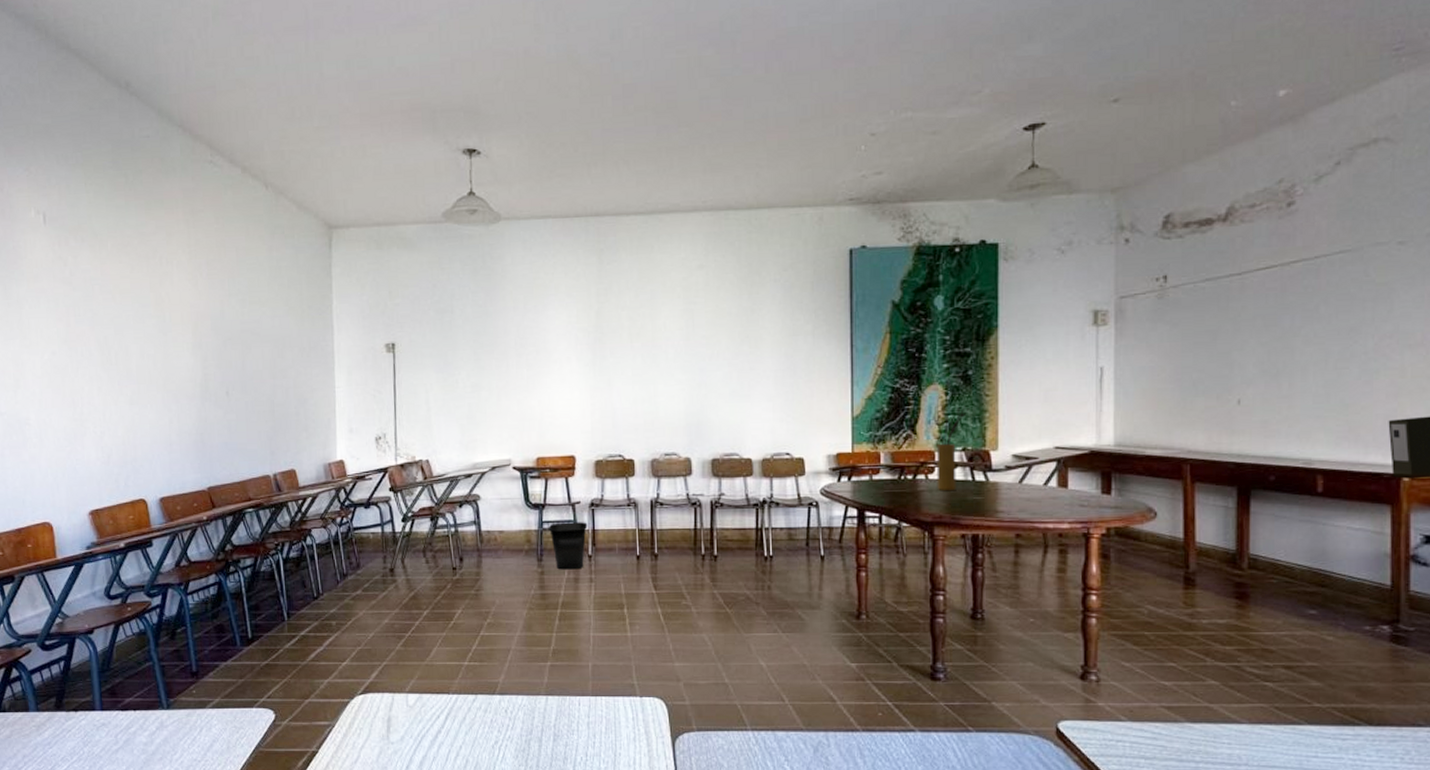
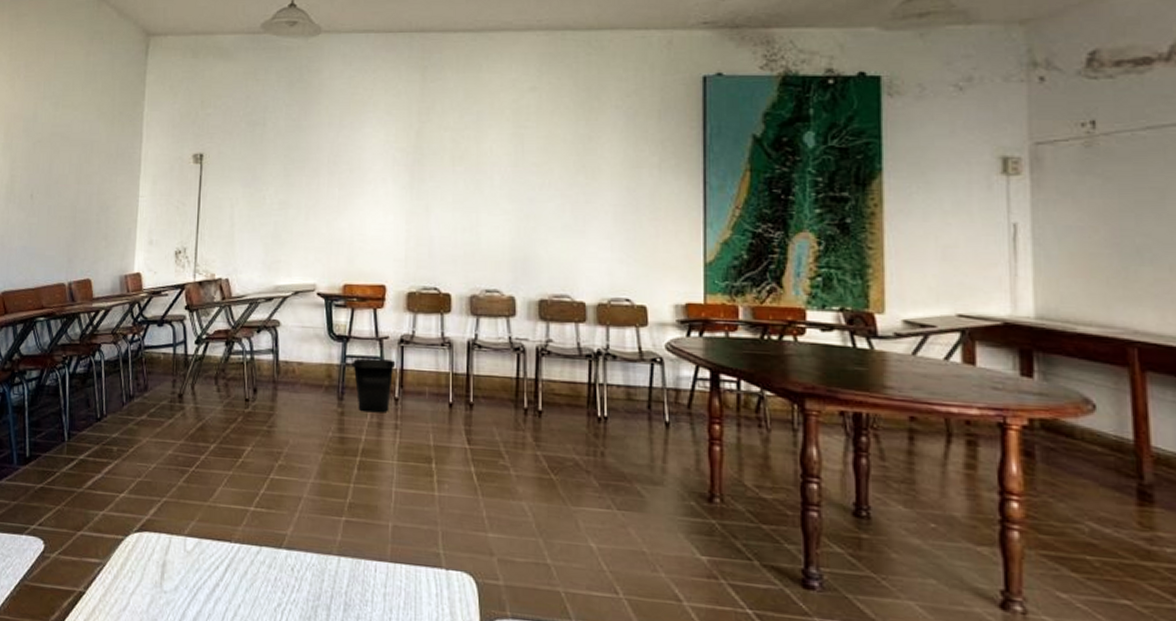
vase: present [932,404,970,491] -> none [801,254,848,358]

